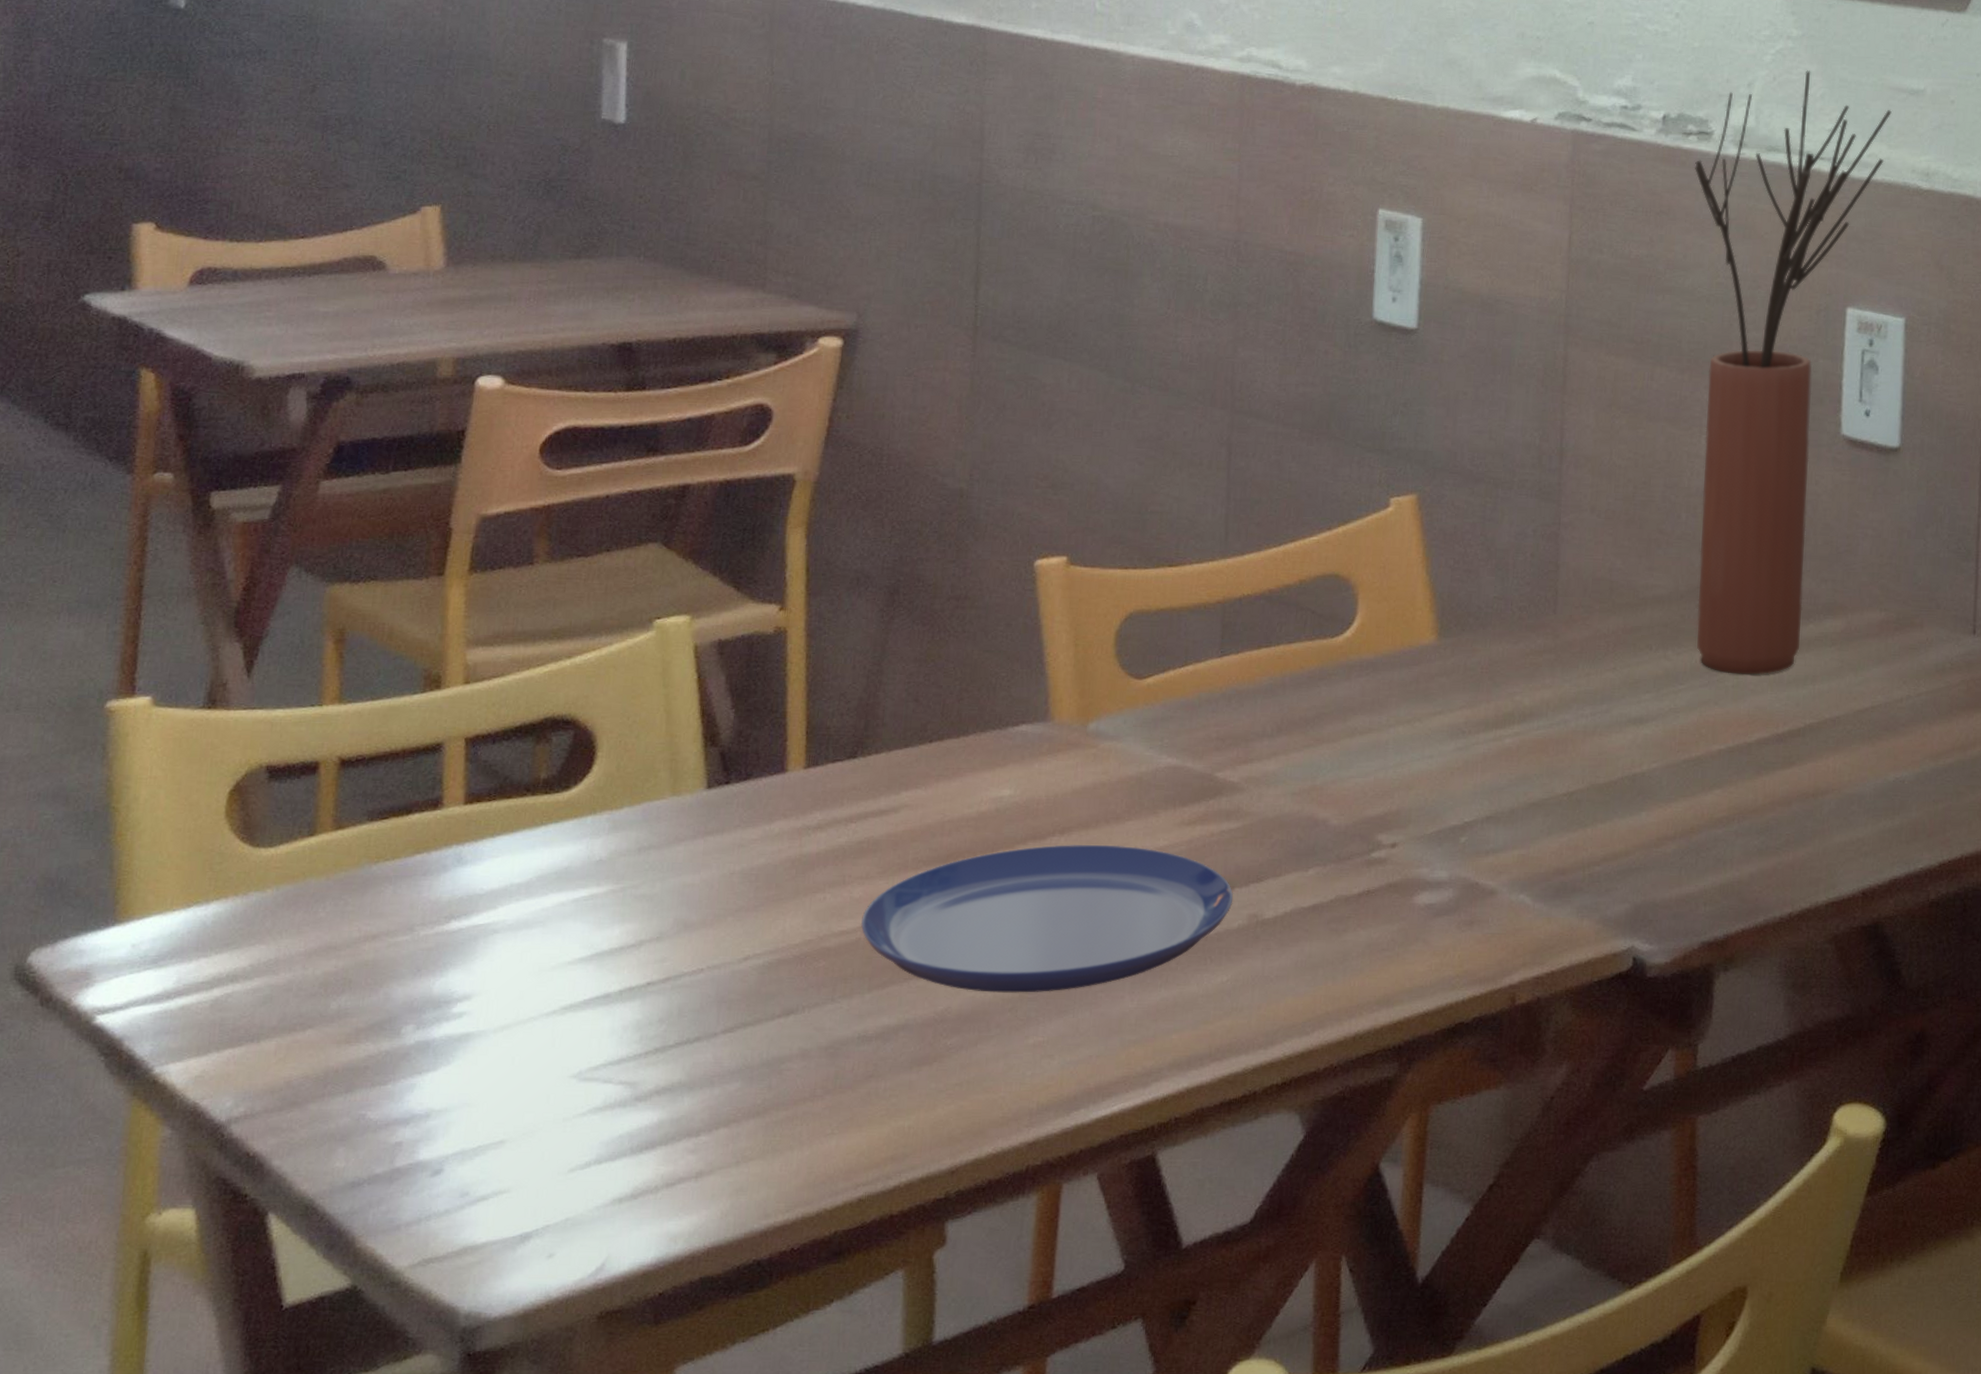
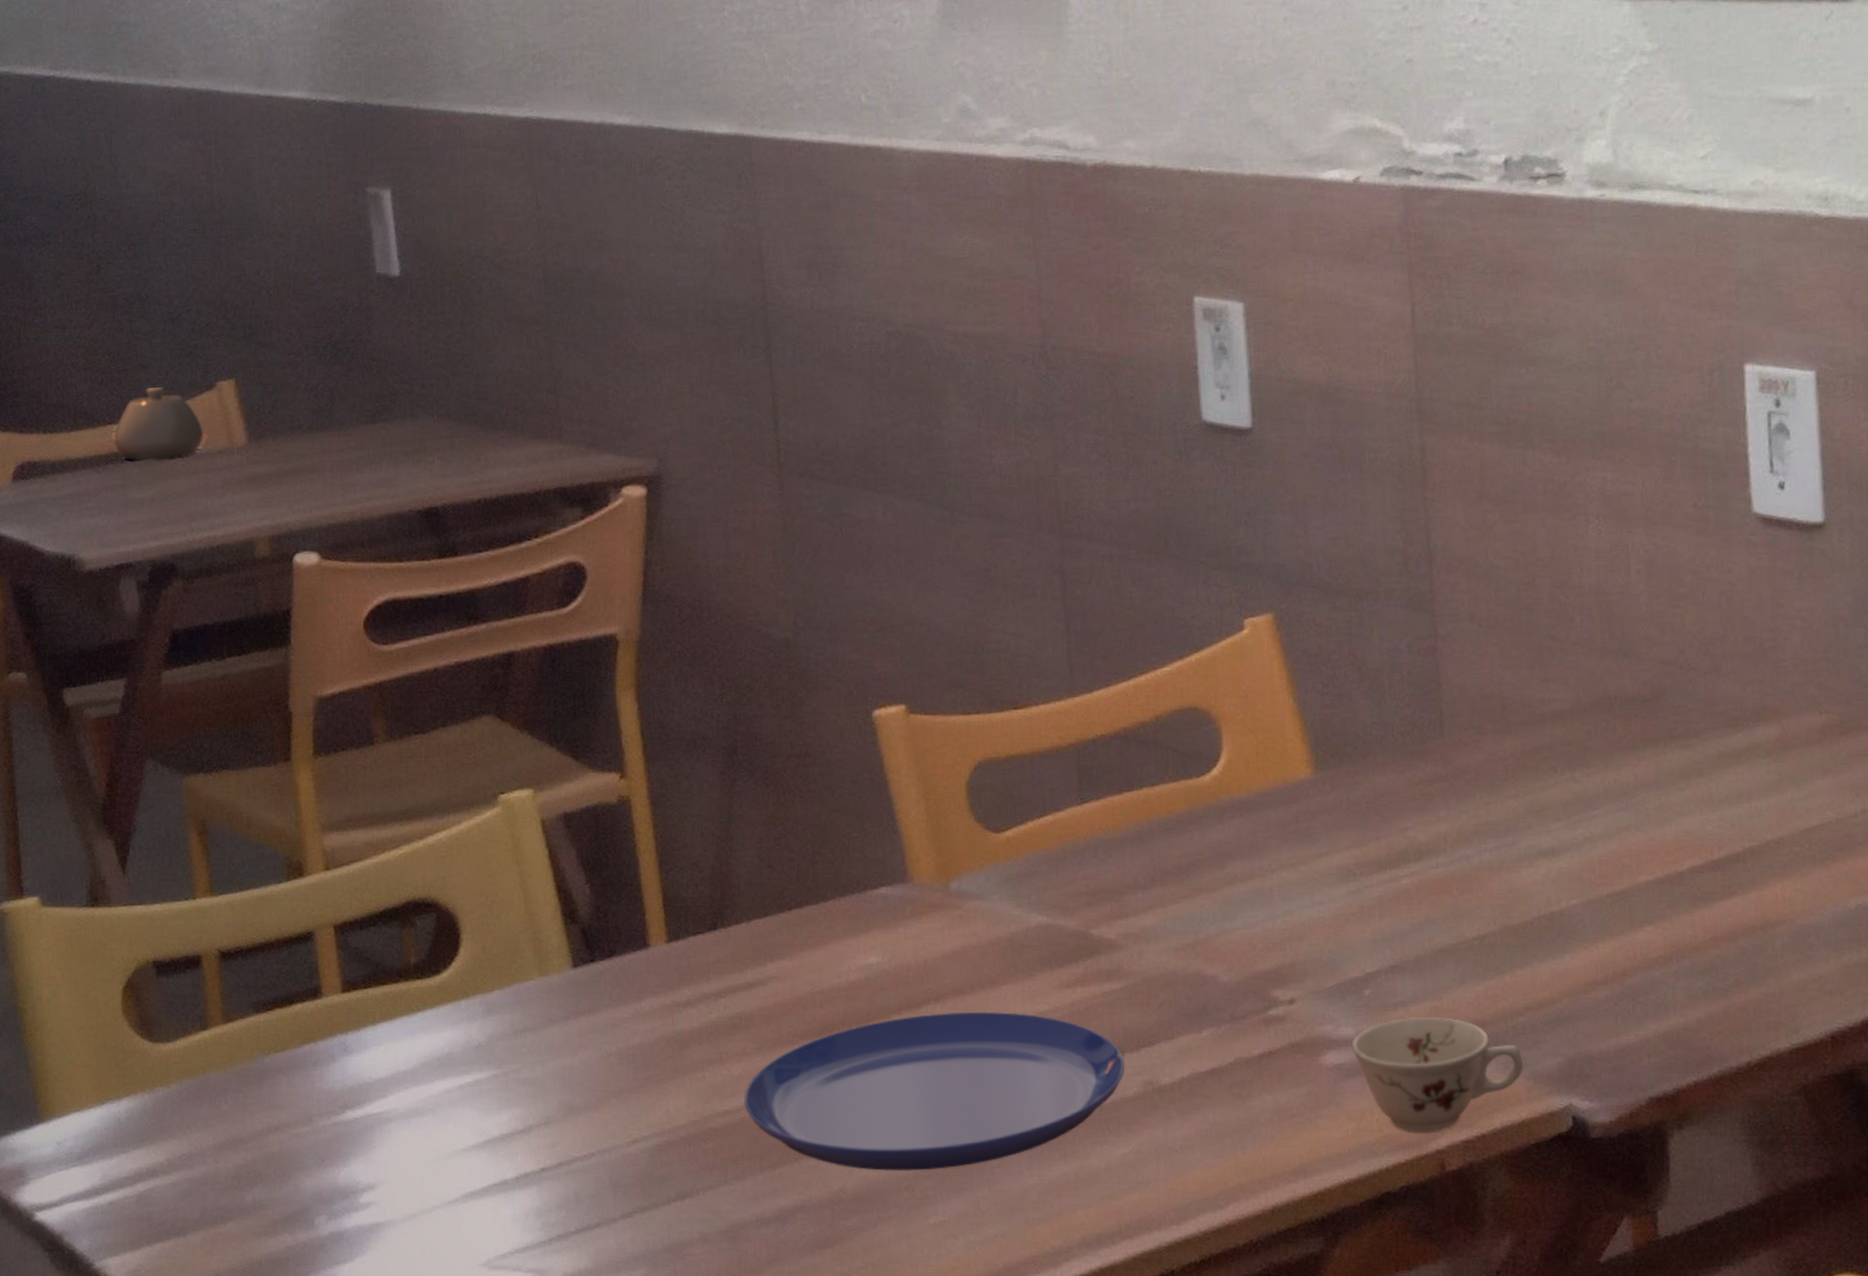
sugar bowl: none [303,206,401,276] -> present [114,386,205,461]
teacup: none [1443,863,1595,968] -> present [1351,1016,1523,1132]
vase: present [1694,70,1892,675] -> none [1547,90,1775,795]

